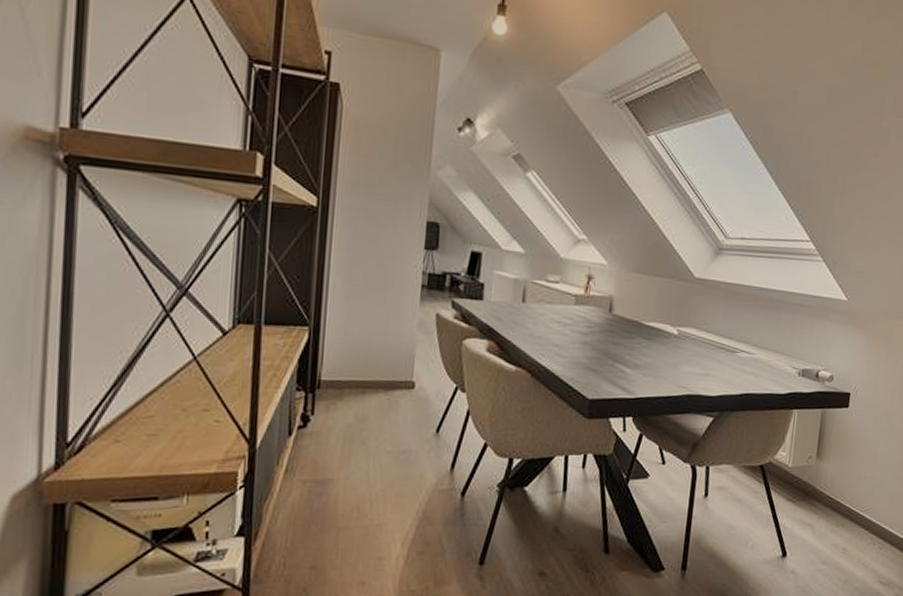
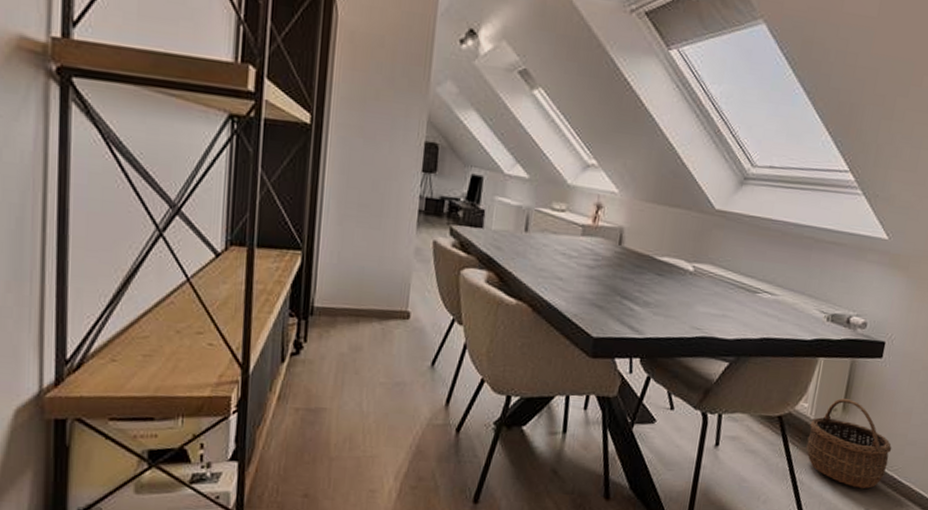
wicker basket: none [786,446,862,530] -> present [806,398,892,489]

